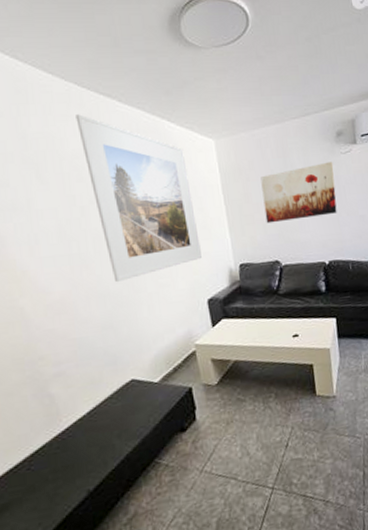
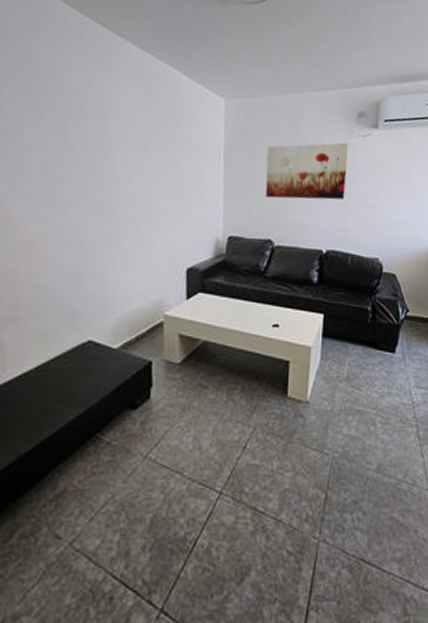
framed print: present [76,114,202,283] -> none [84,50,191,233]

